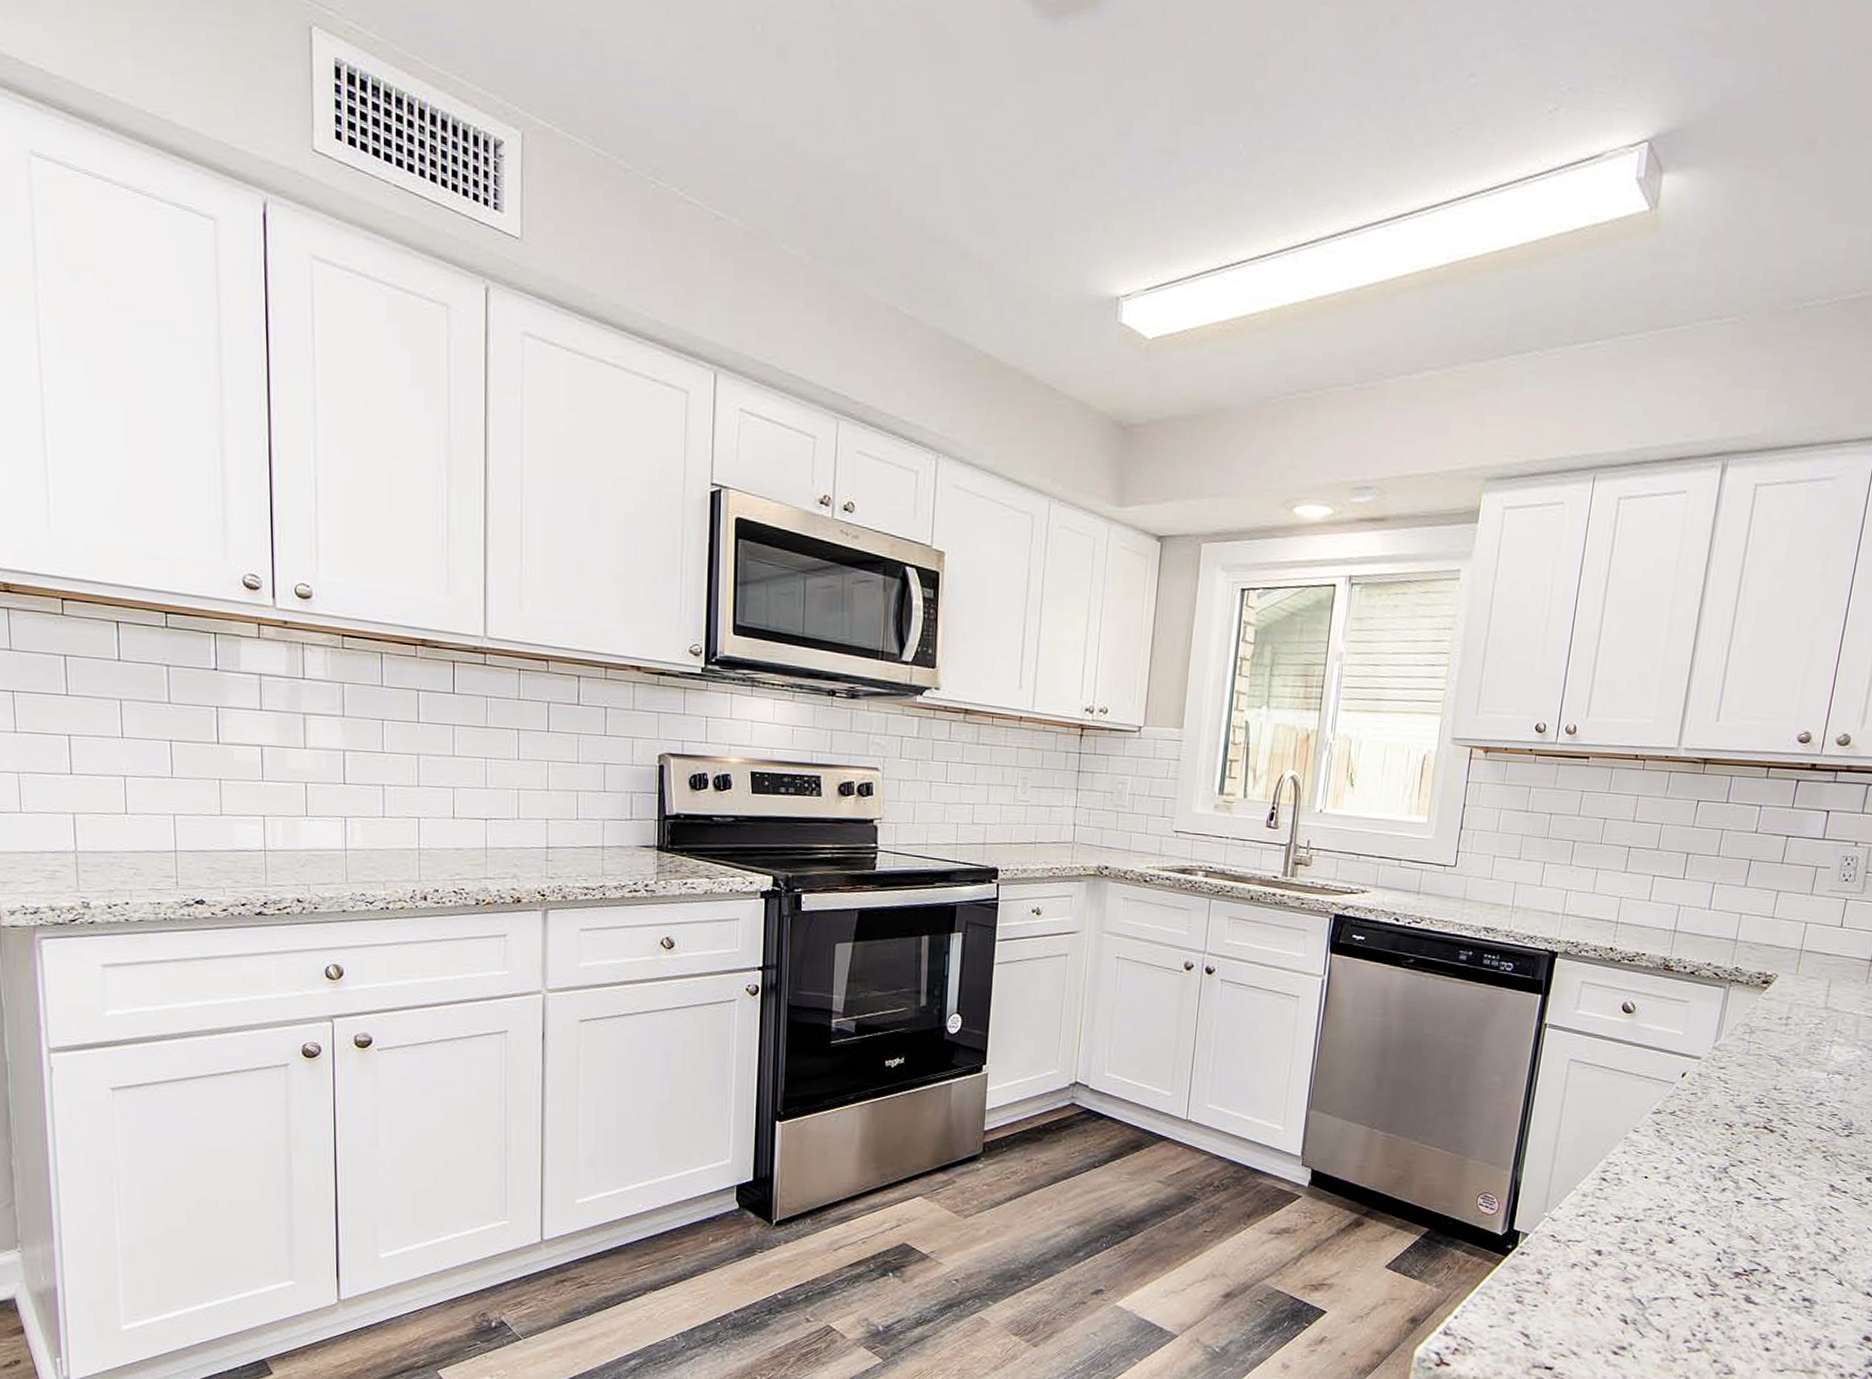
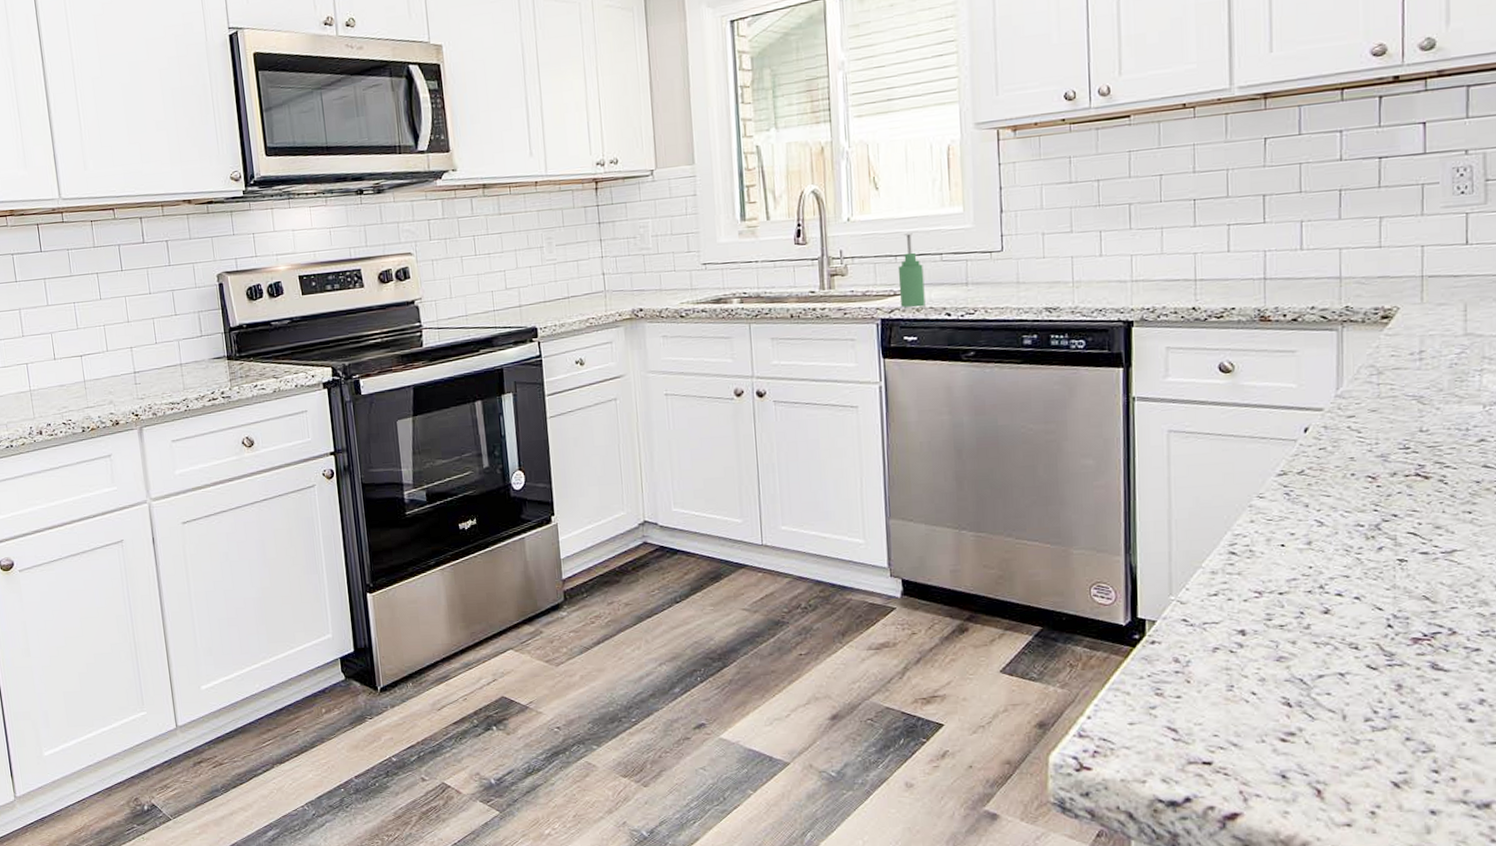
soap dispenser: none [1355,834,1382,908] -> present [897,233,925,308]

